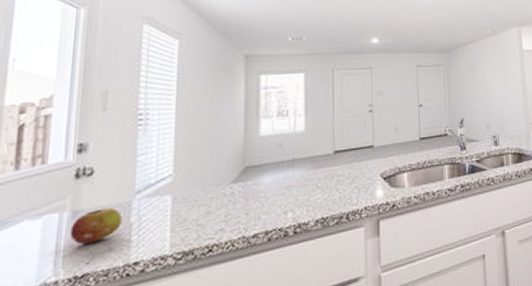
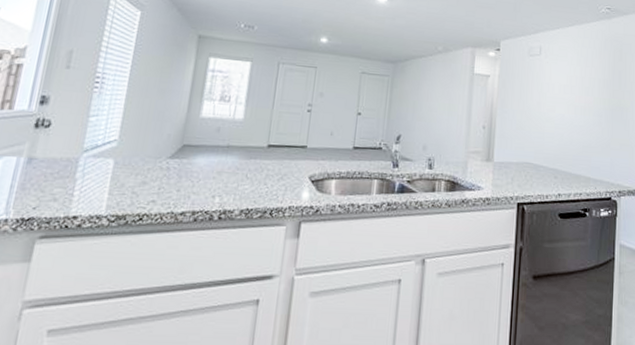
fruit: present [70,207,122,244] -> none [23,159,69,190]

